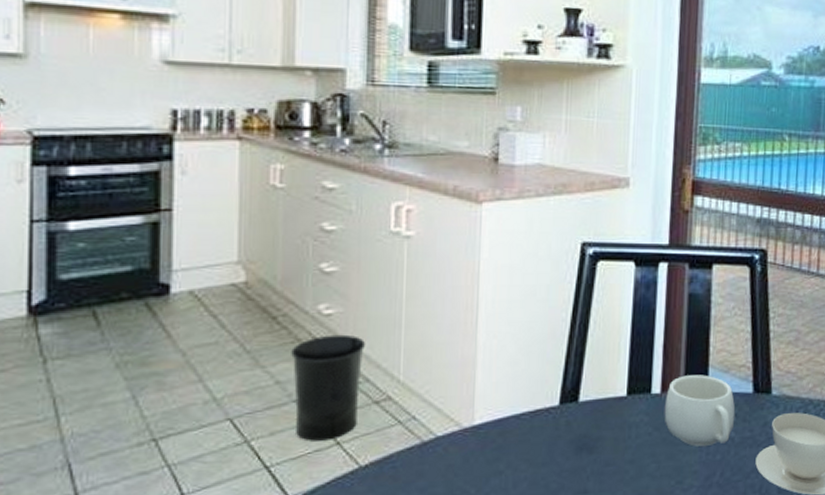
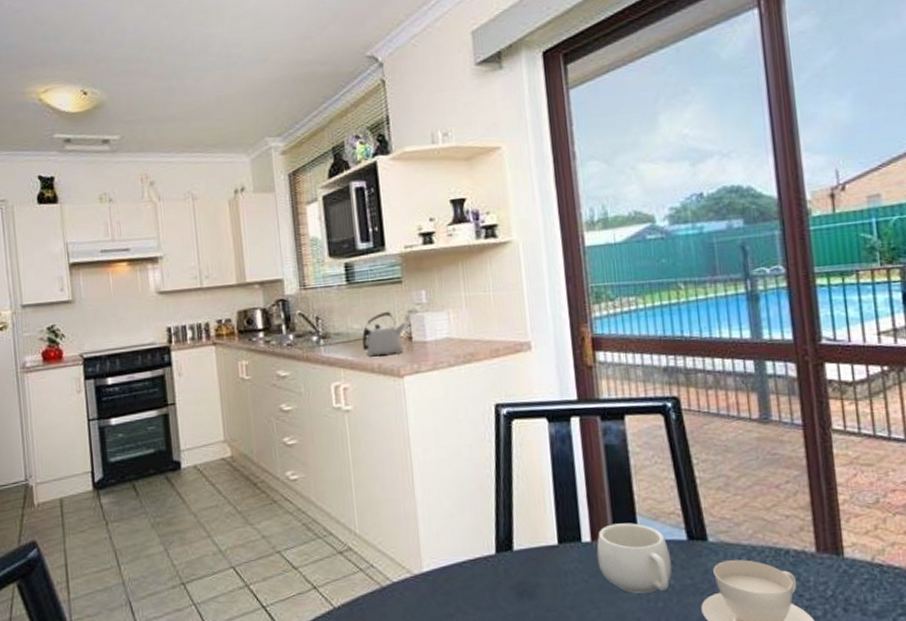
waste bin: present [291,334,366,441] -> none [270,495,327,586]
kettle: none [436,125,494,176] -> present [362,311,407,357]

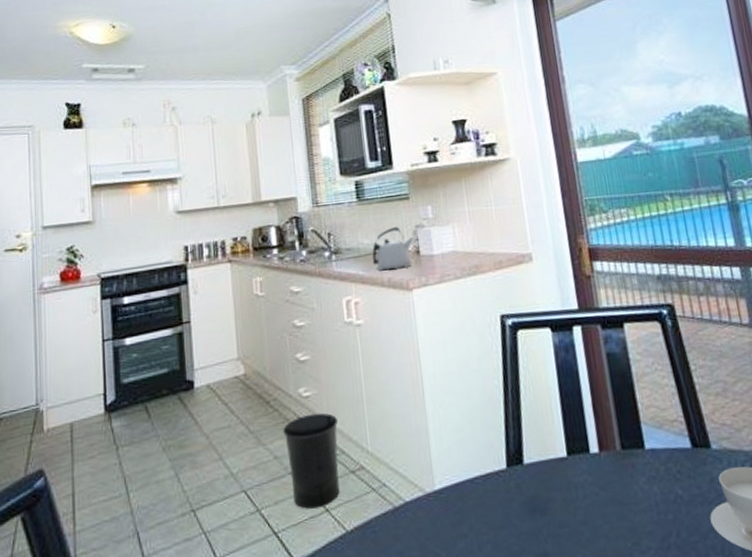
waste bin: none [270,495,327,586] -> present [283,412,340,509]
mug: present [596,523,673,594] -> none [604,431,680,506]

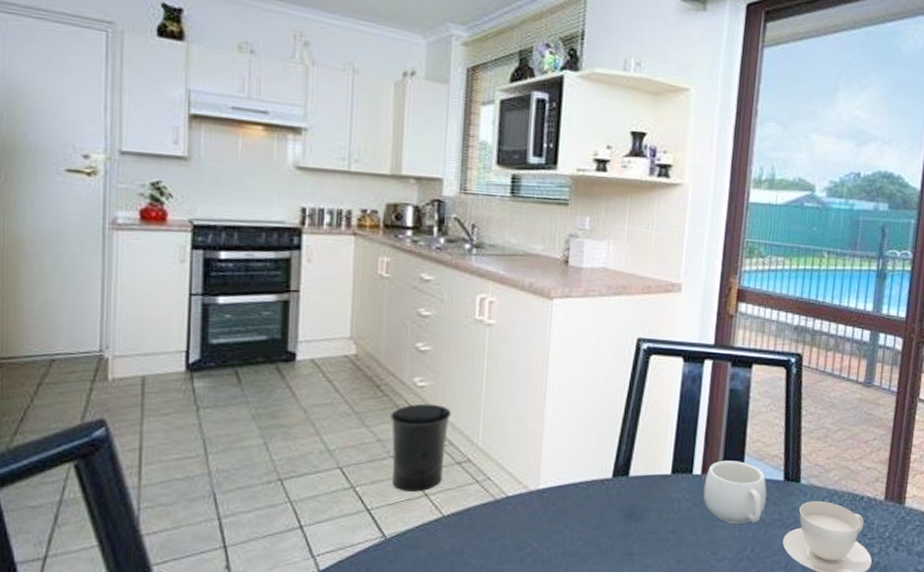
kettle: present [372,226,415,271] -> none [516,231,566,275]
mug: none [604,431,680,506] -> present [703,460,767,524]

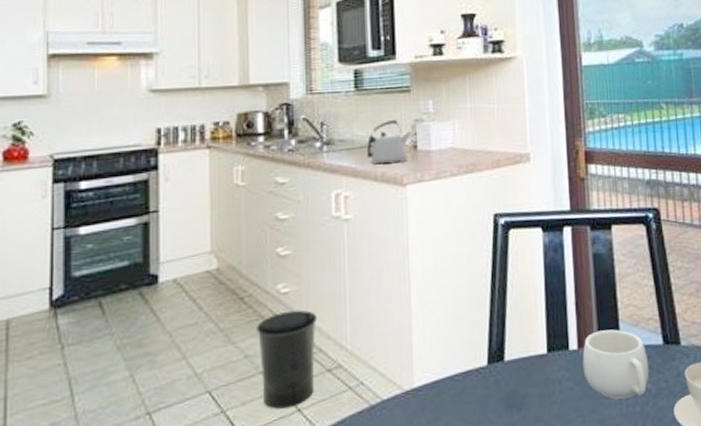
kettle: none [516,231,566,275] -> present [366,119,413,165]

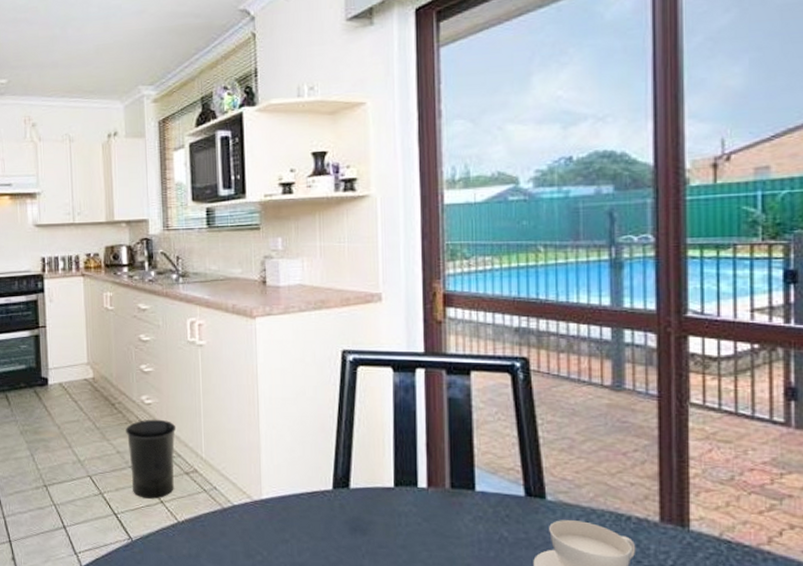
kettle: present [366,119,413,165] -> none [218,255,262,297]
mug: present [582,329,650,399] -> none [431,473,507,542]

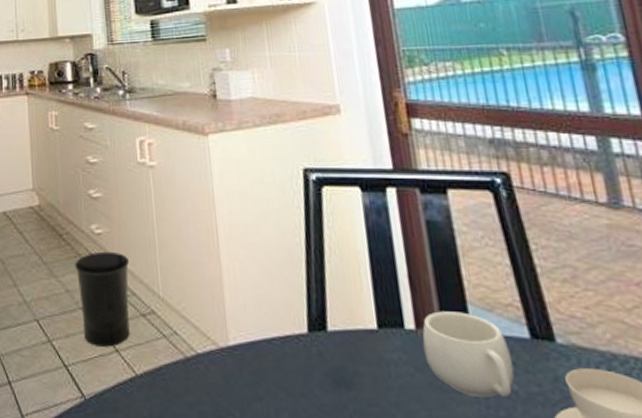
mug: none [431,473,507,542] -> present [422,311,515,398]

